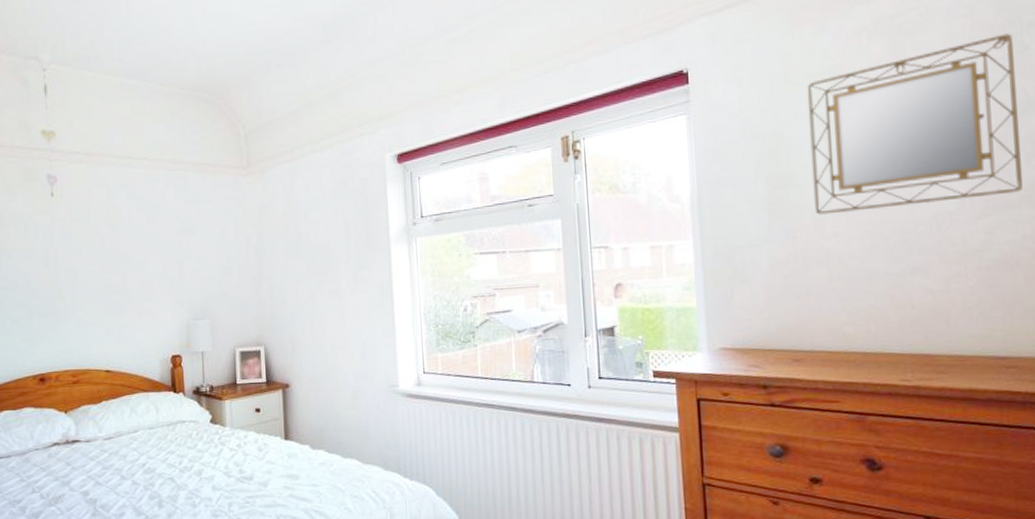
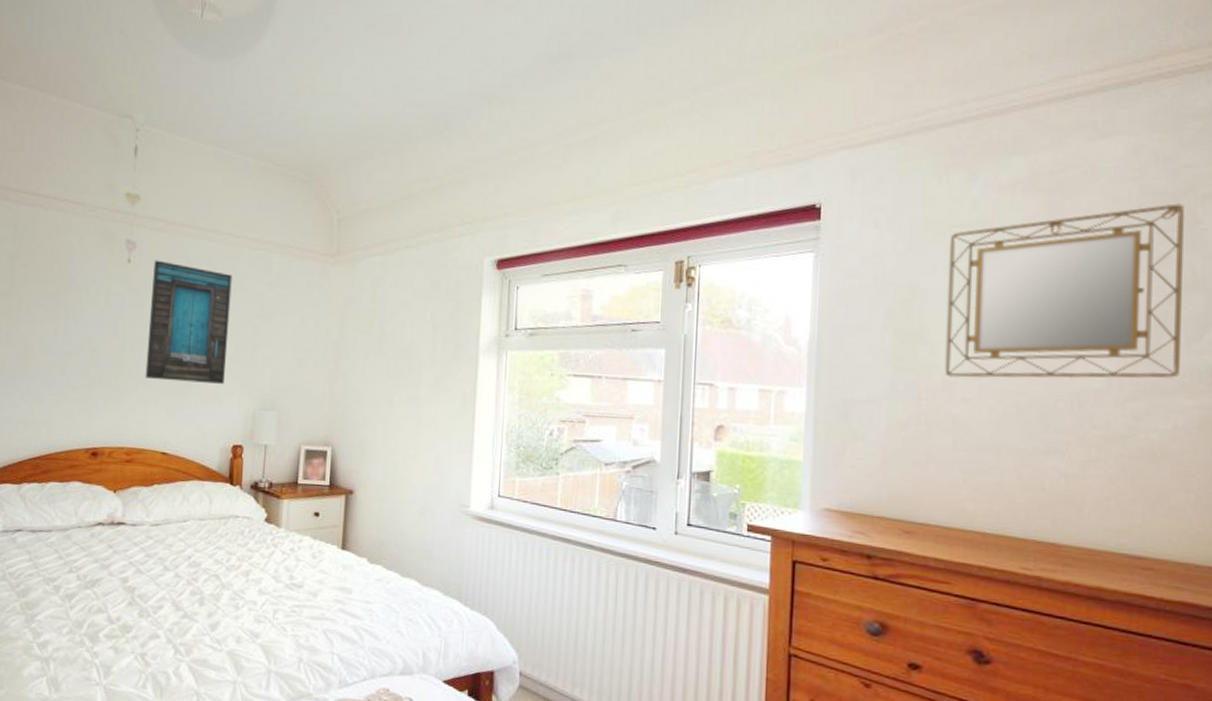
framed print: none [76,190,156,303] -> present [145,260,232,384]

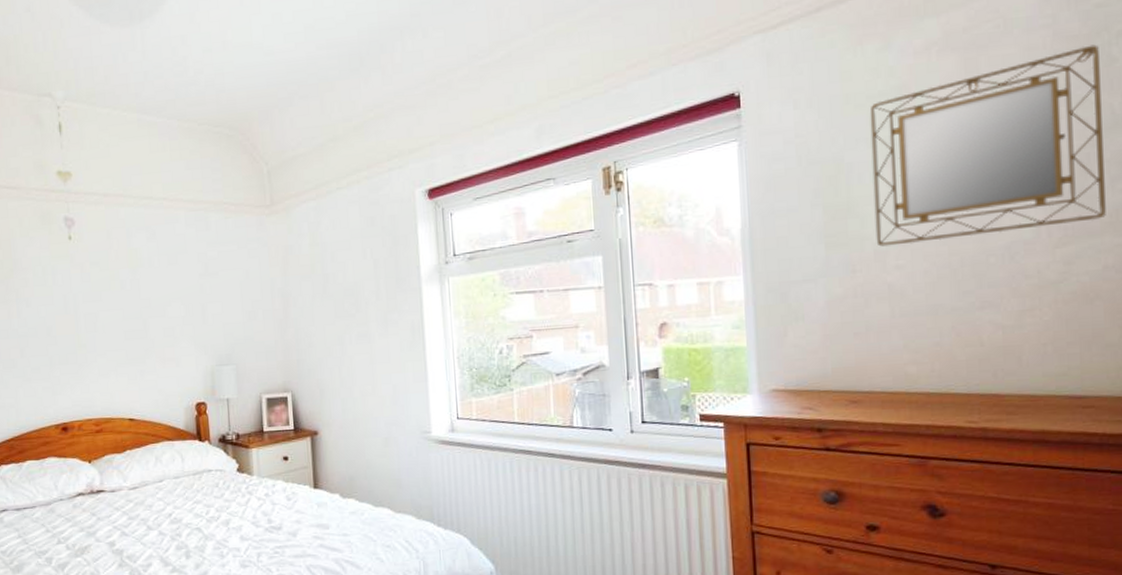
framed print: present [145,260,232,384] -> none [94,233,179,350]

